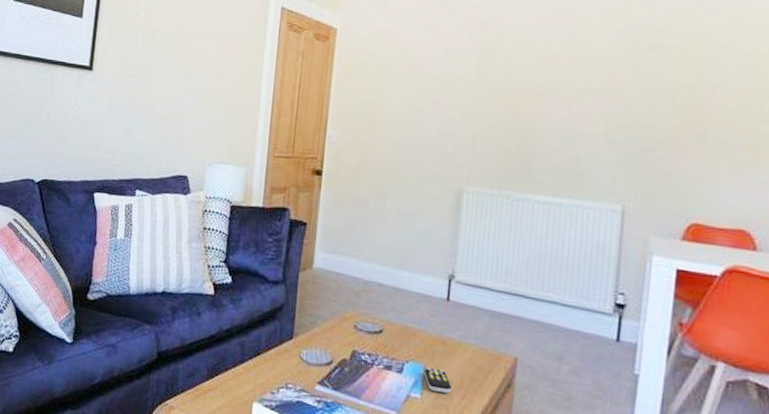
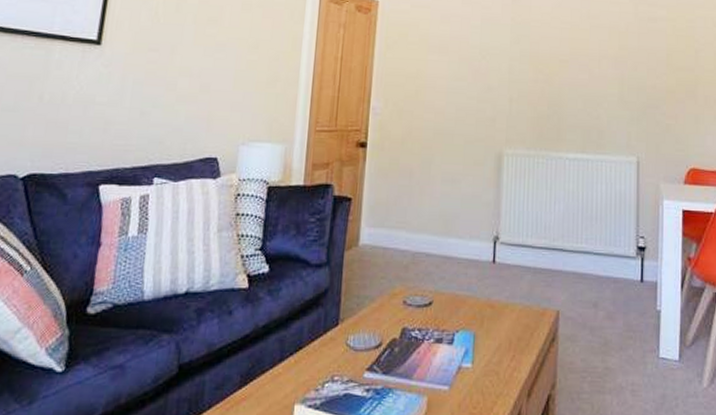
remote control: present [424,368,452,394] -> none [475,334,501,358]

